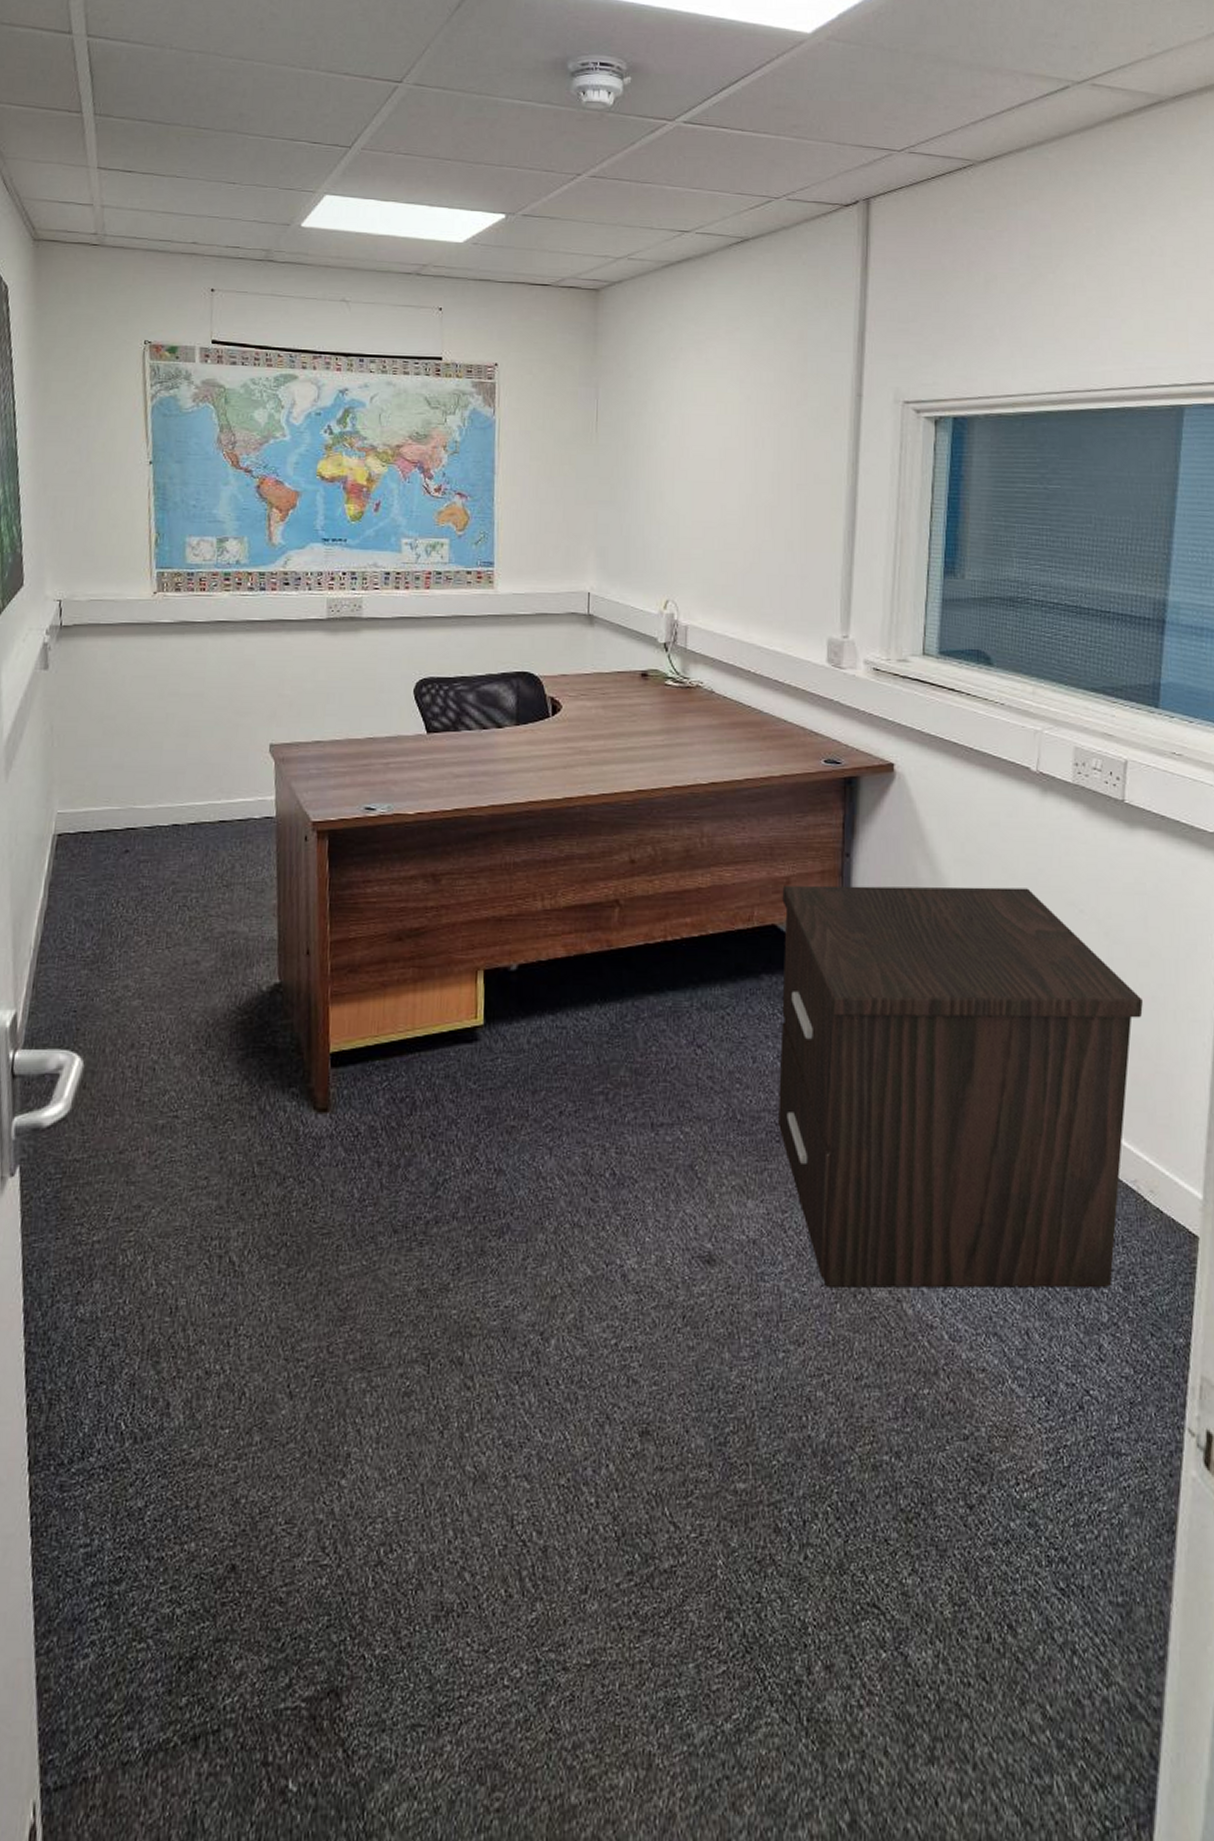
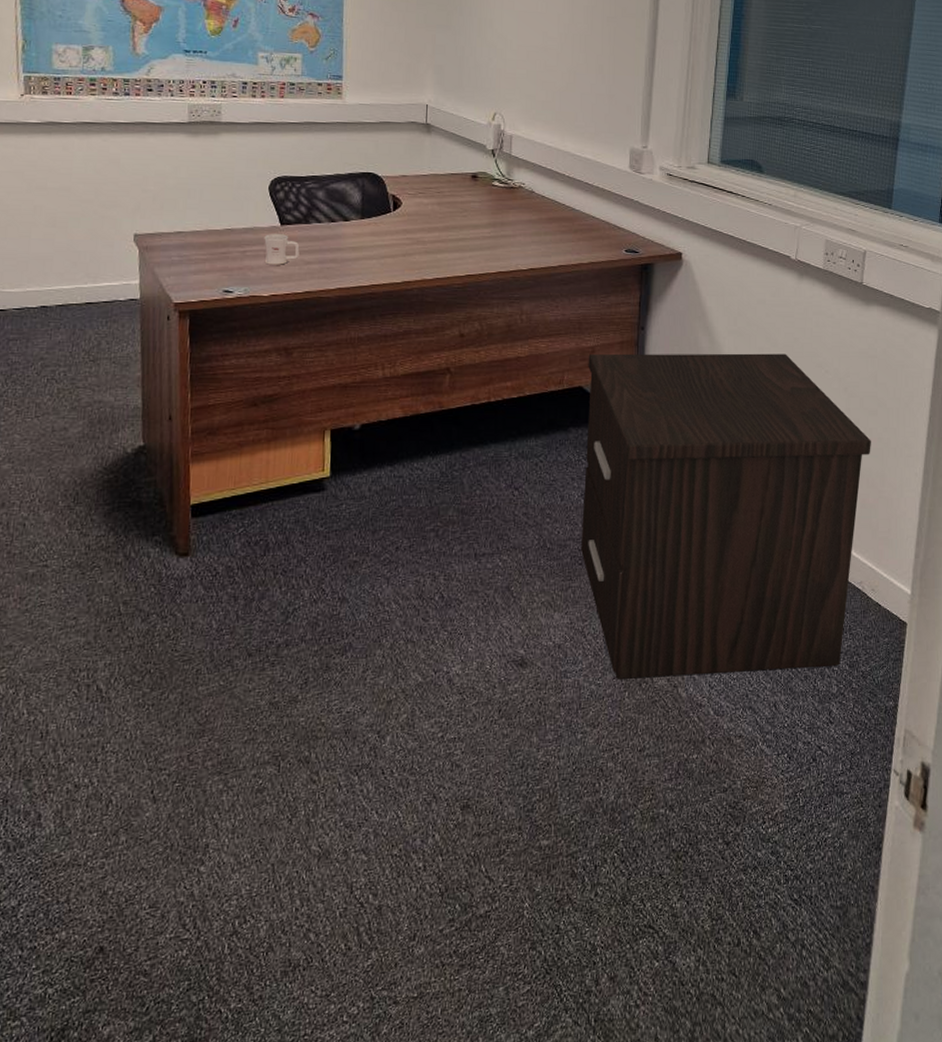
mug: none [409,743,448,779] -> present [264,234,300,265]

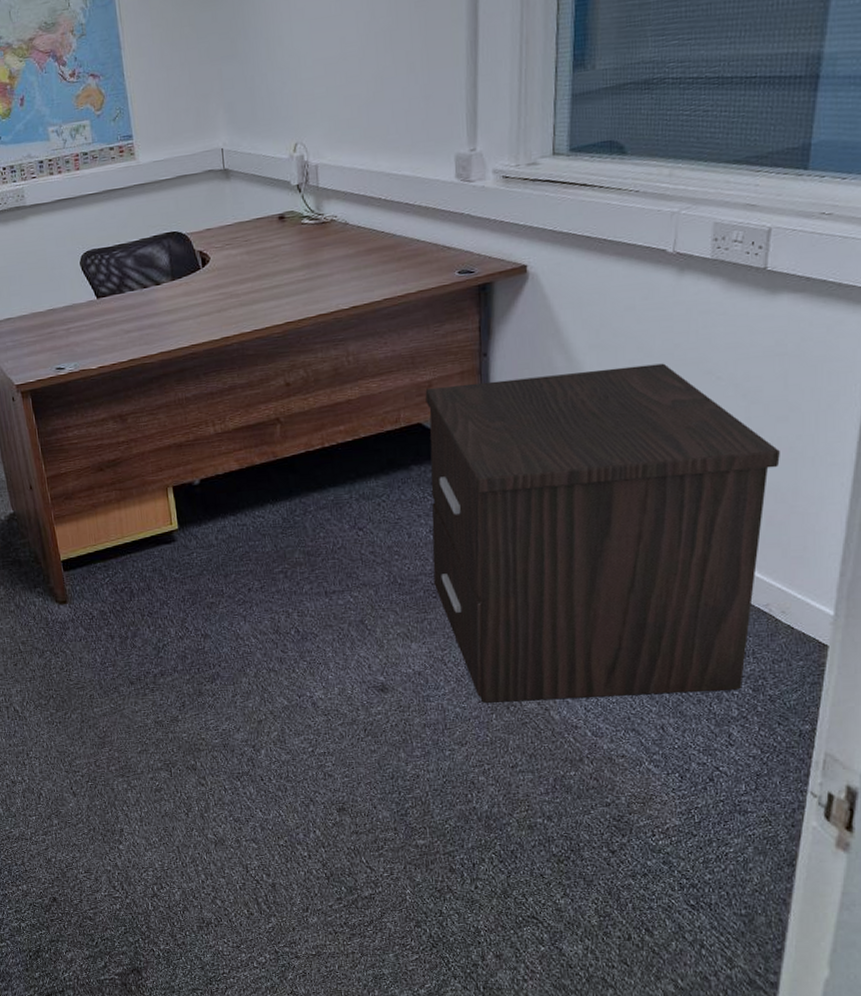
mug: present [264,234,300,265] -> none [84,307,119,339]

